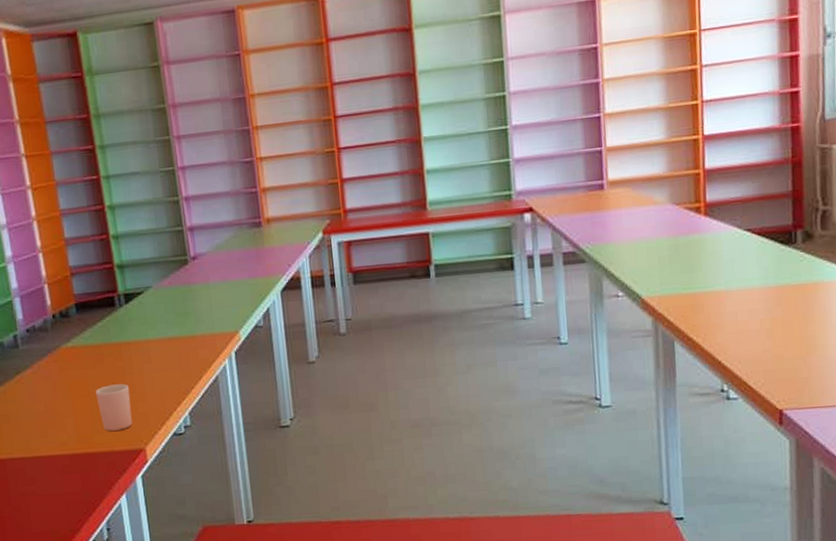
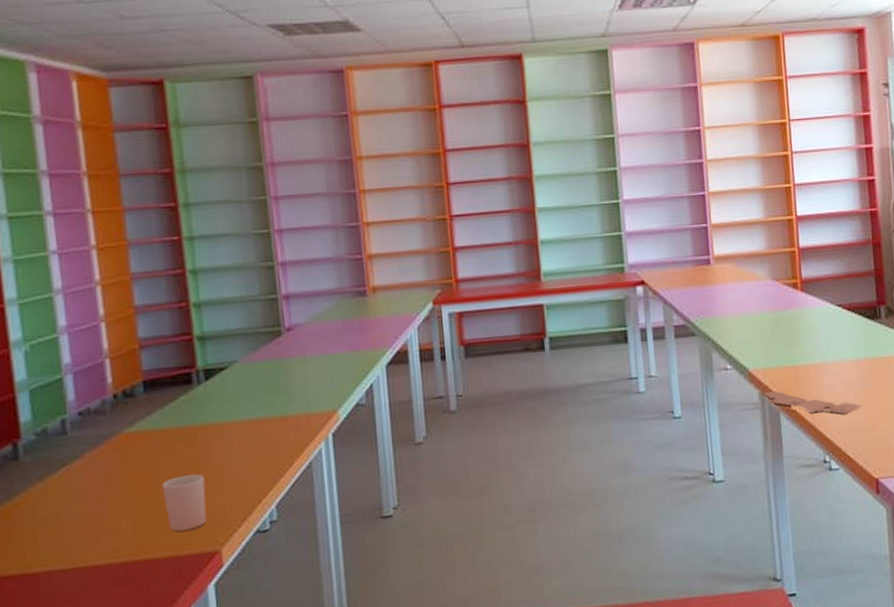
papers: none [654,319,769,343] -> present [761,391,863,414]

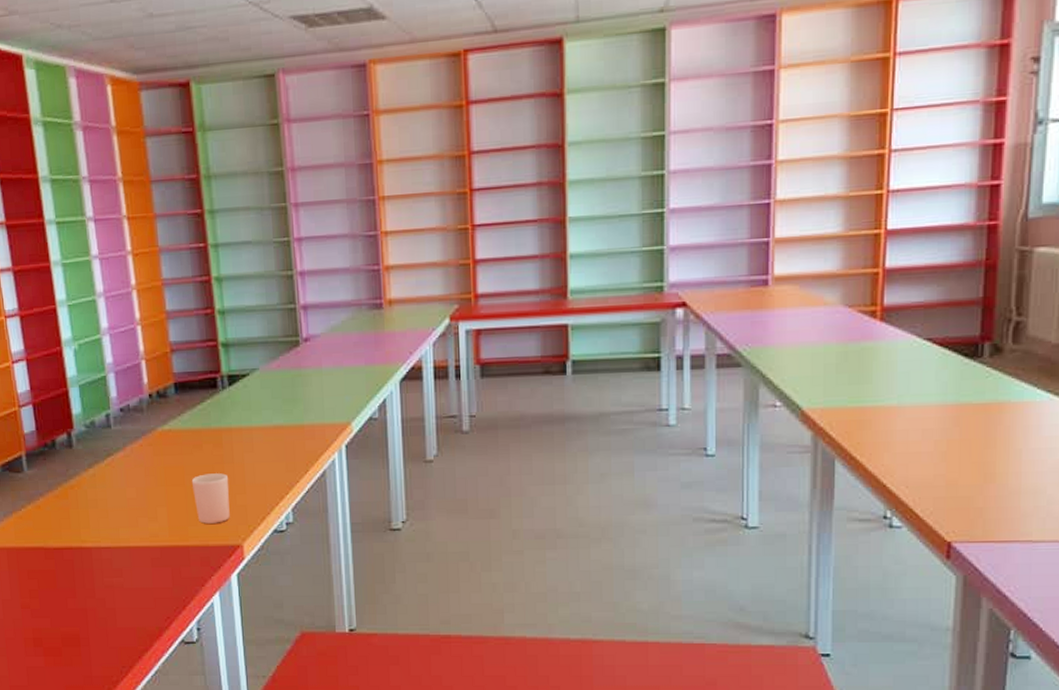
papers: present [761,391,863,414] -> none [814,434,943,466]

